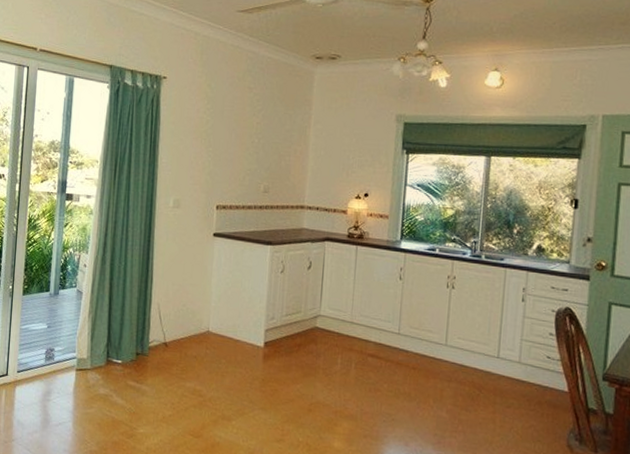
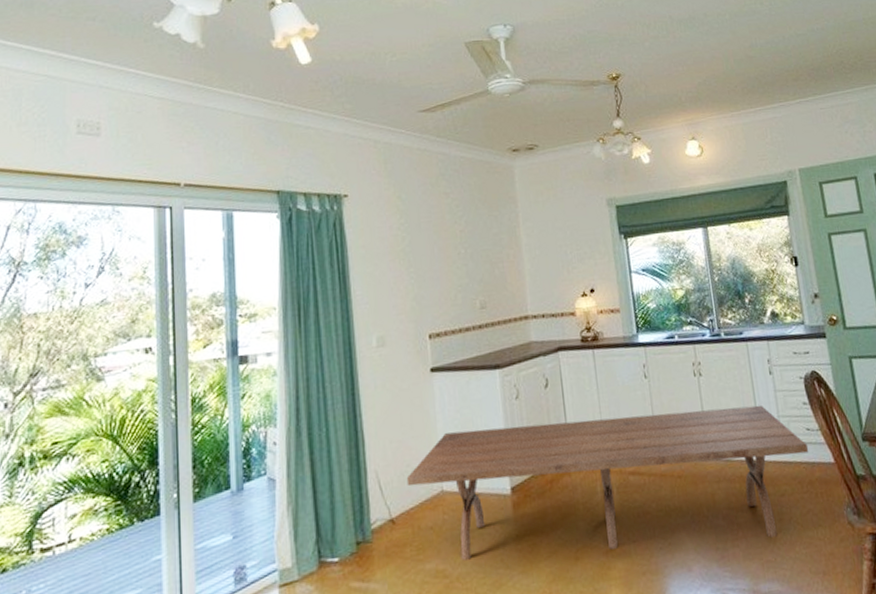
dining table: none [181,287,545,439] -> present [406,405,809,561]

